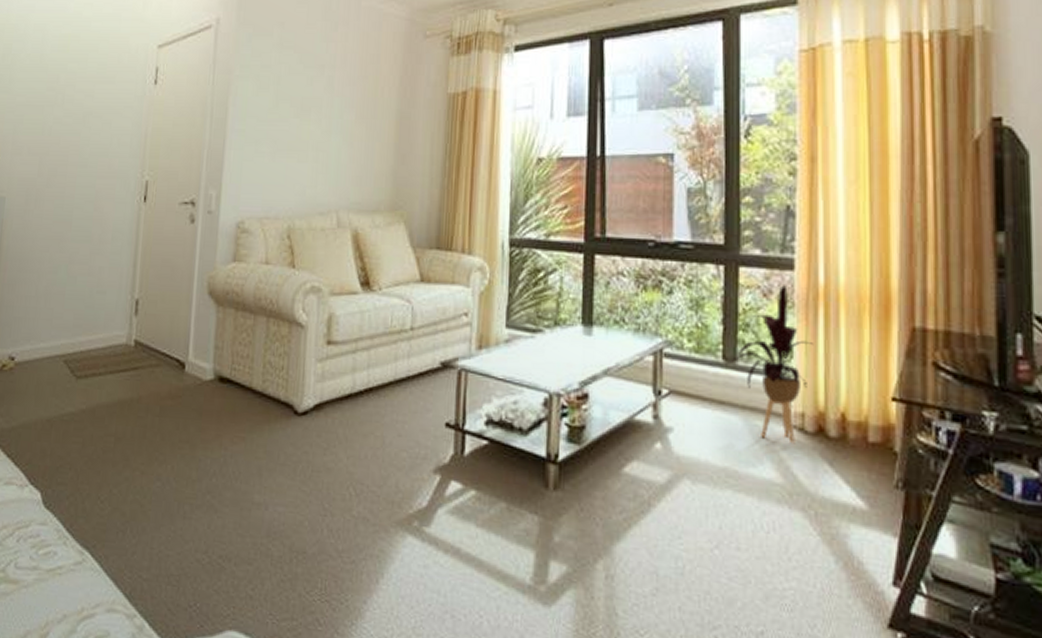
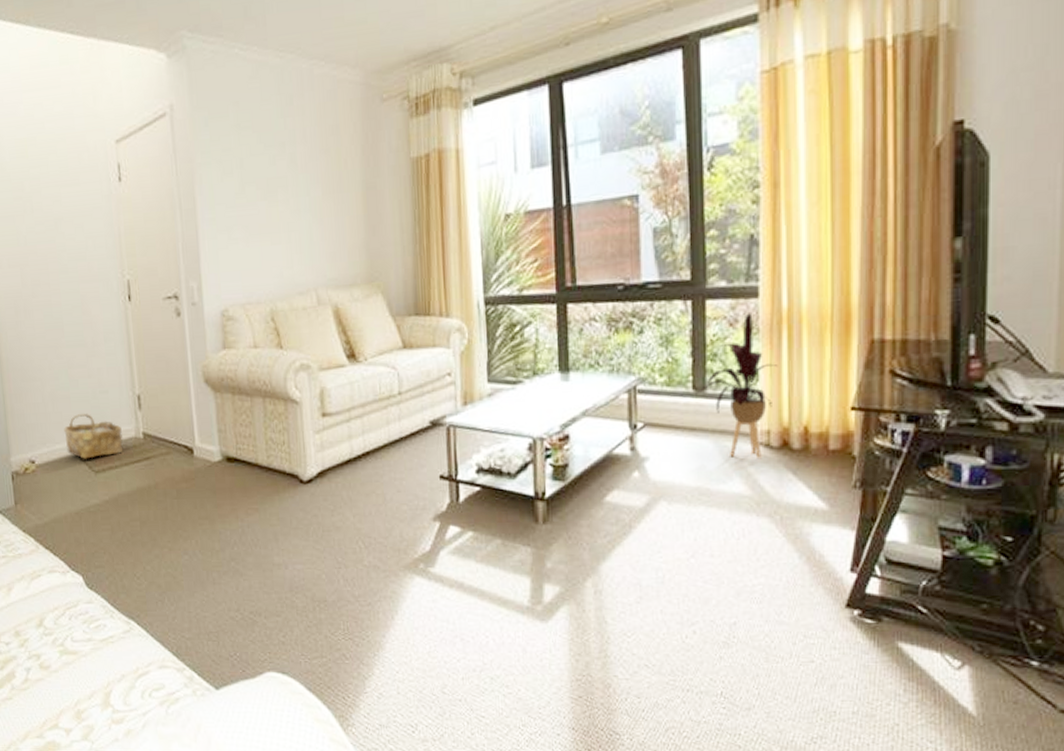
woven basket: none [51,312,113,362] -> present [64,413,123,459]

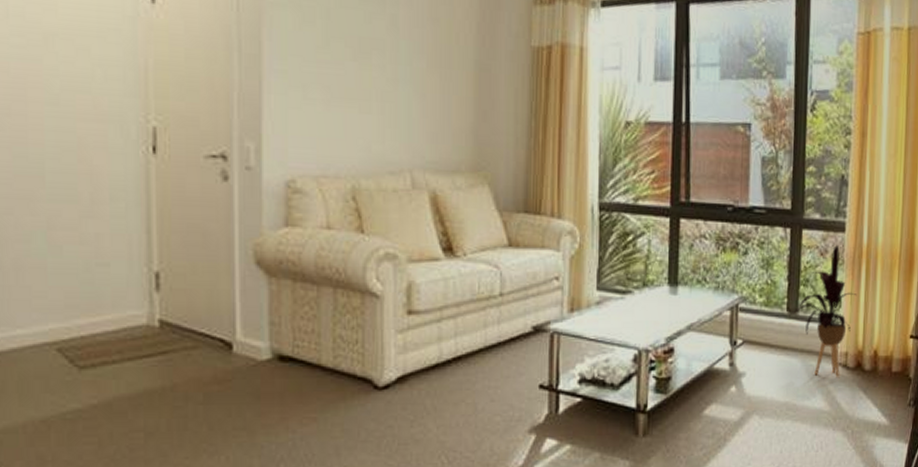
woven basket: present [64,413,123,459] -> none [32,289,127,350]

